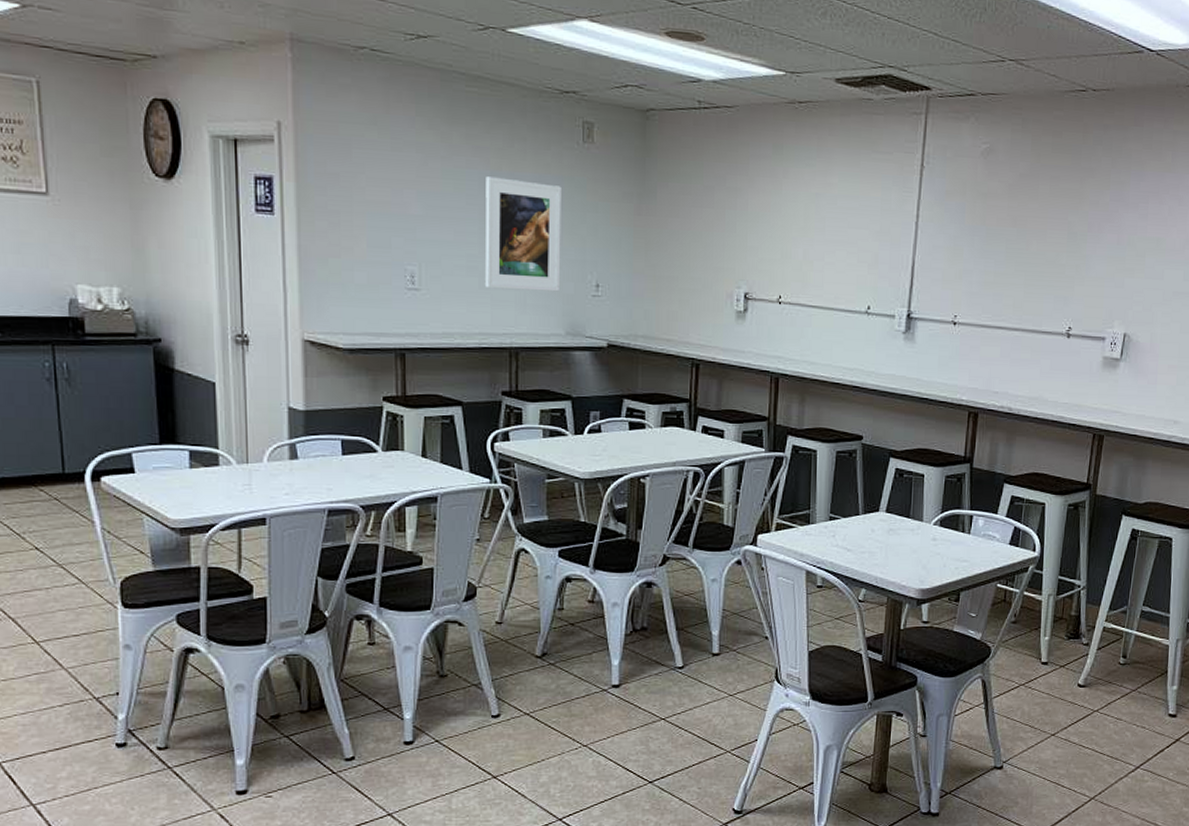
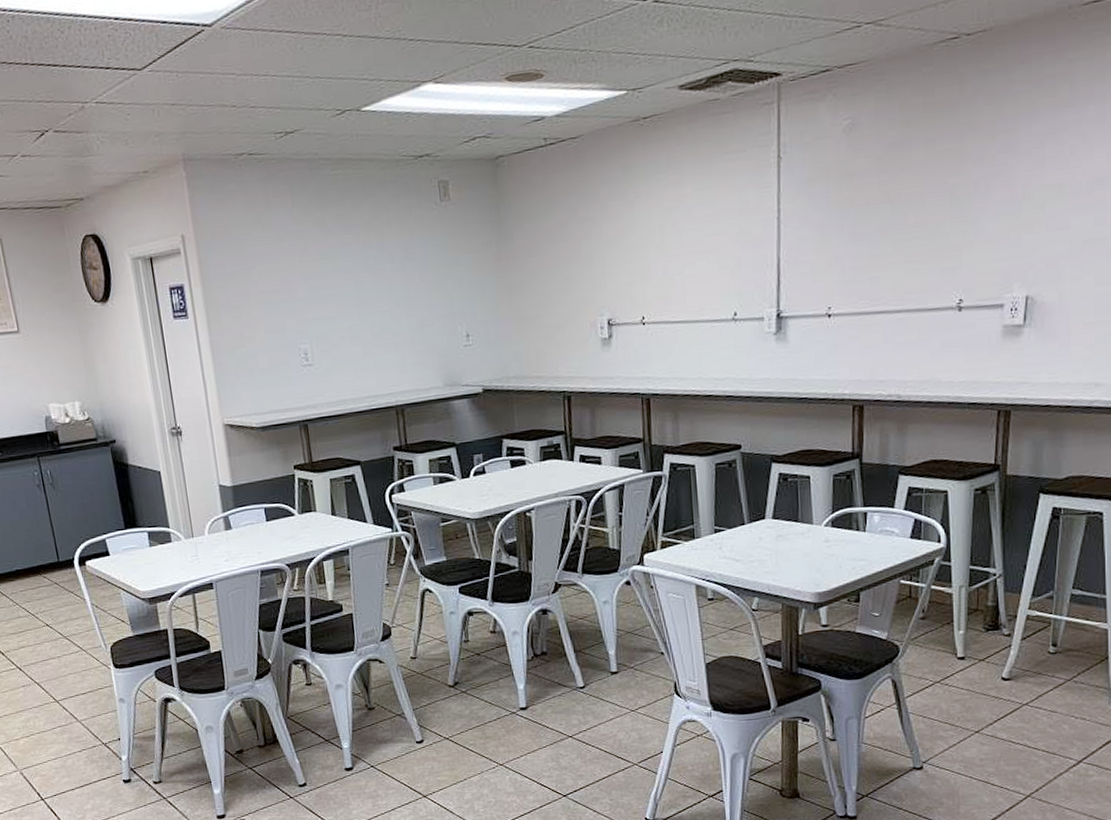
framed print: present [484,176,561,292] -> none [358,247,434,354]

